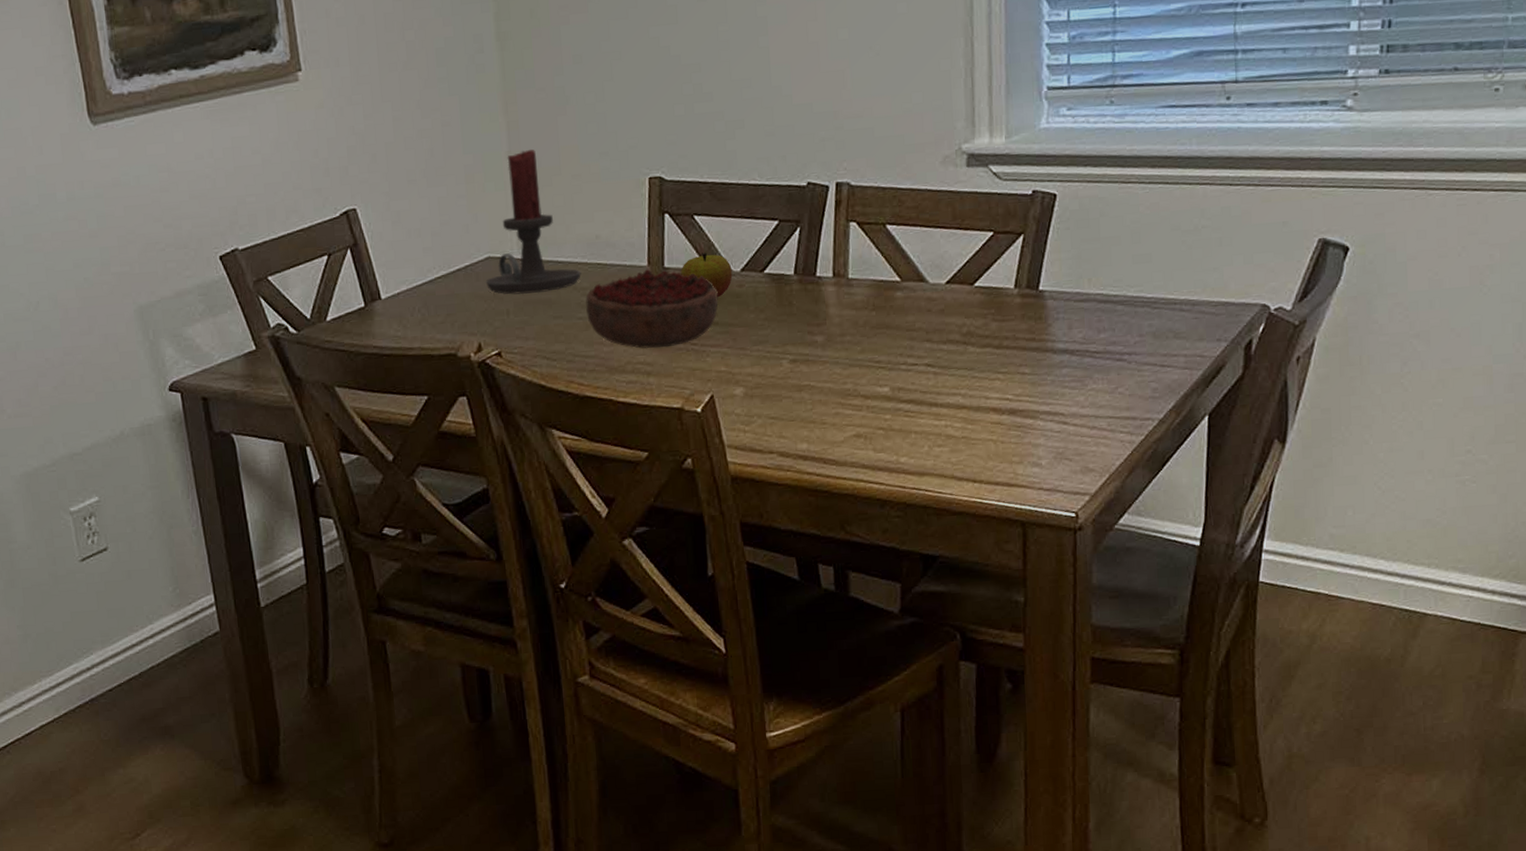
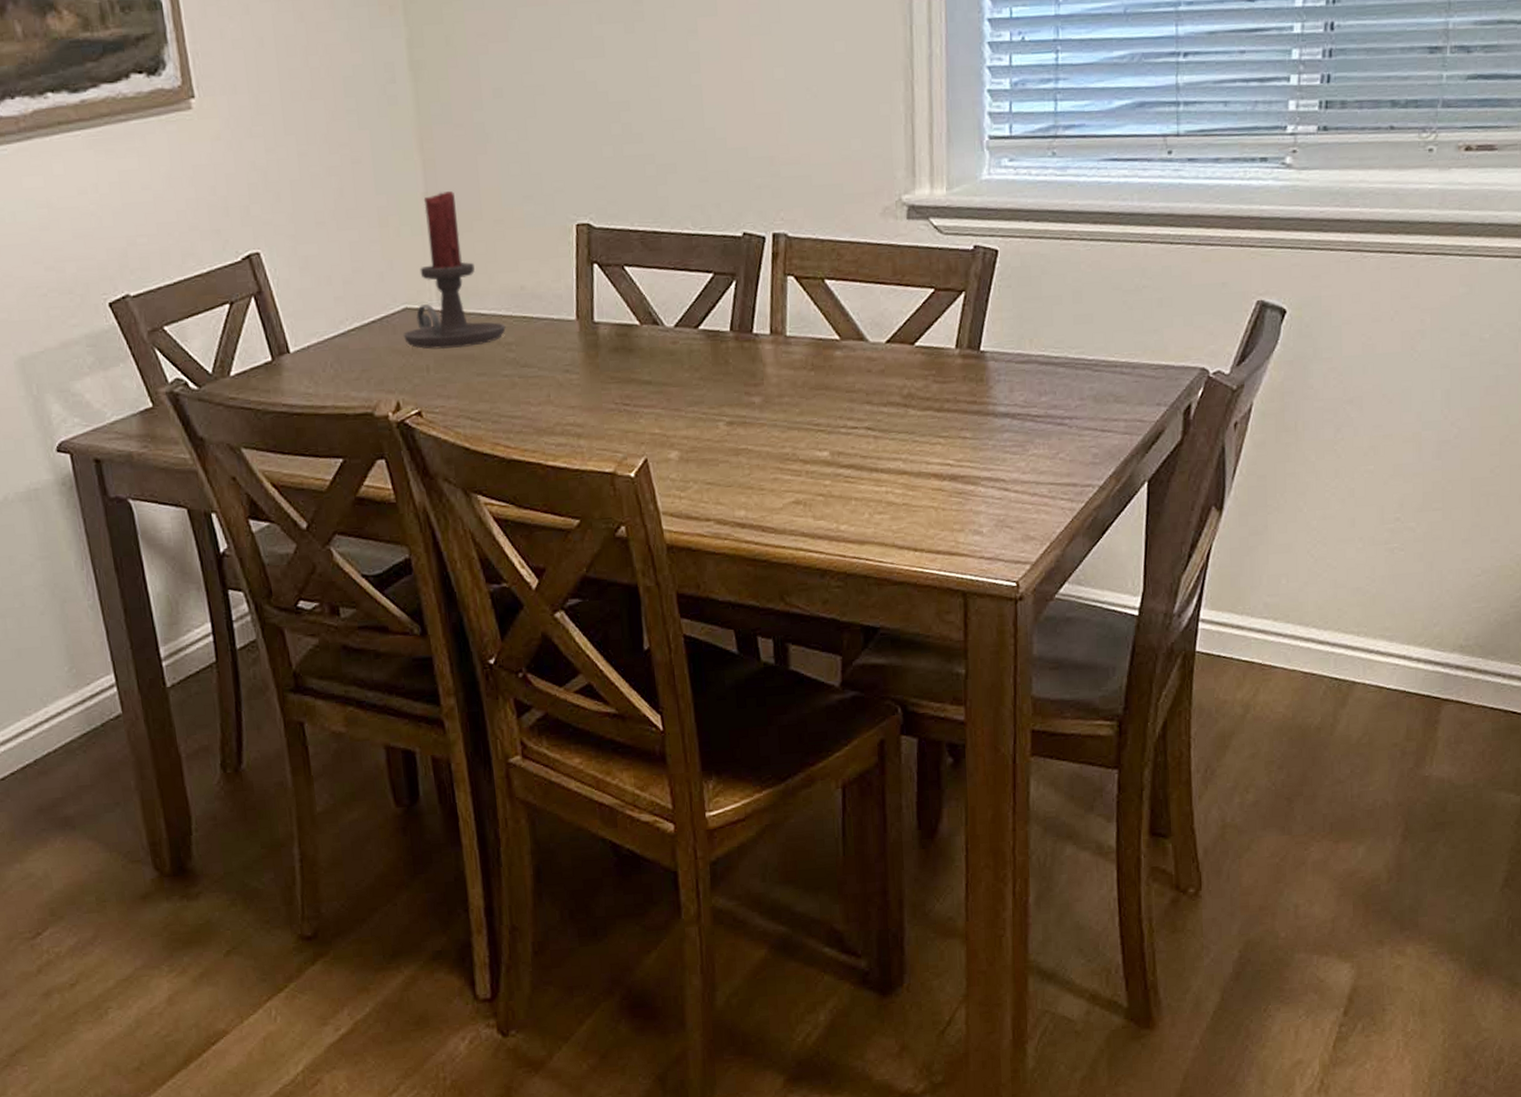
decorative bowl: present [585,268,718,349] -> none [511,322,651,409]
apple: present [681,252,733,298] -> none [611,306,666,355]

